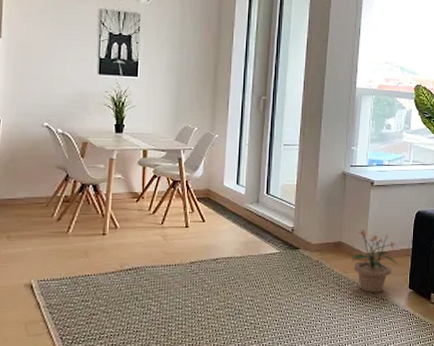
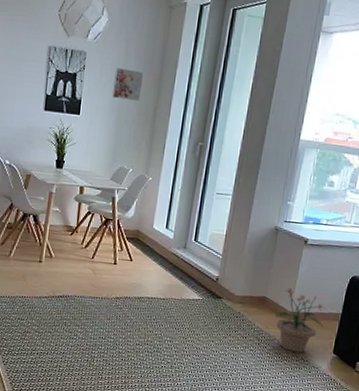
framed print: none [171,28,202,60] -> present [112,67,144,101]

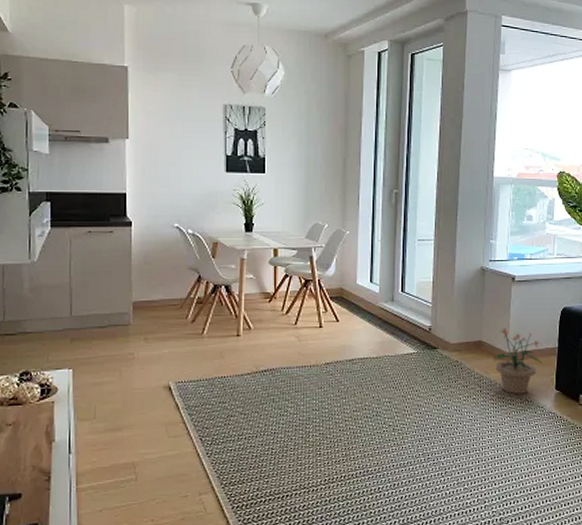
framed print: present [112,67,144,101] -> none [298,121,329,153]

